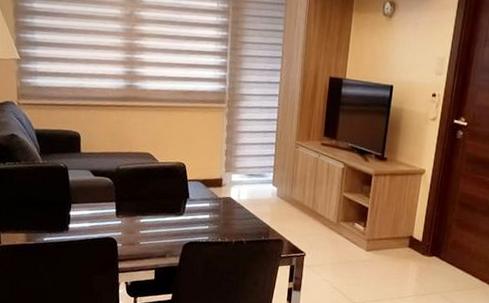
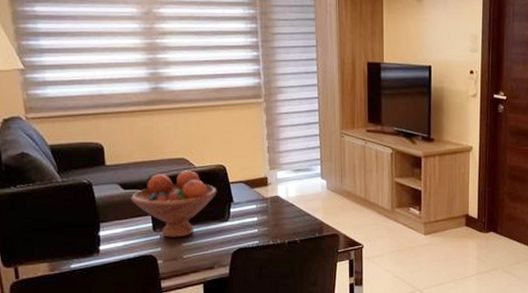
fruit bowl: none [99,164,176,226] -> present [131,170,217,238]

